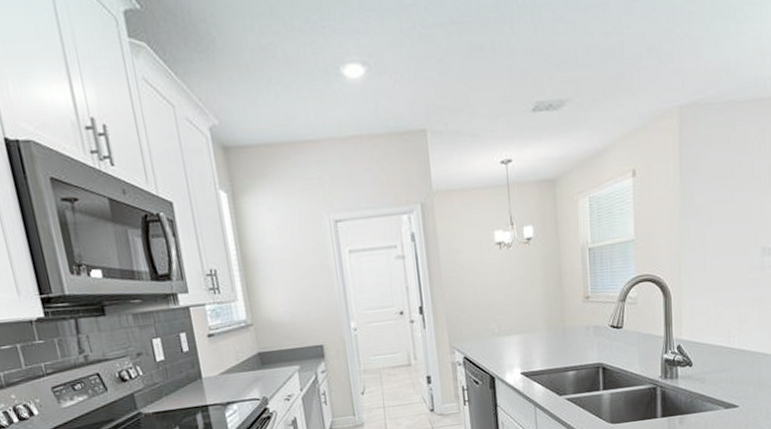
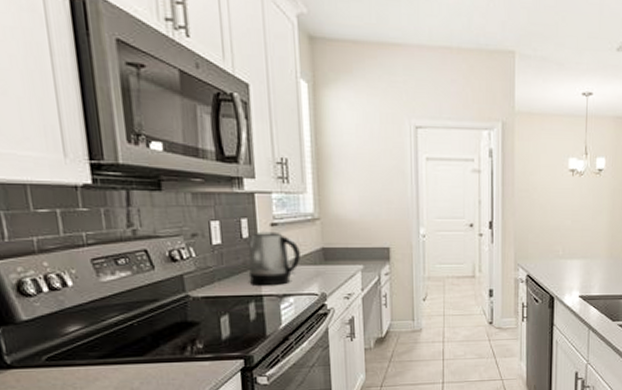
kettle: none [187,342,239,397] -> present [247,231,300,285]

